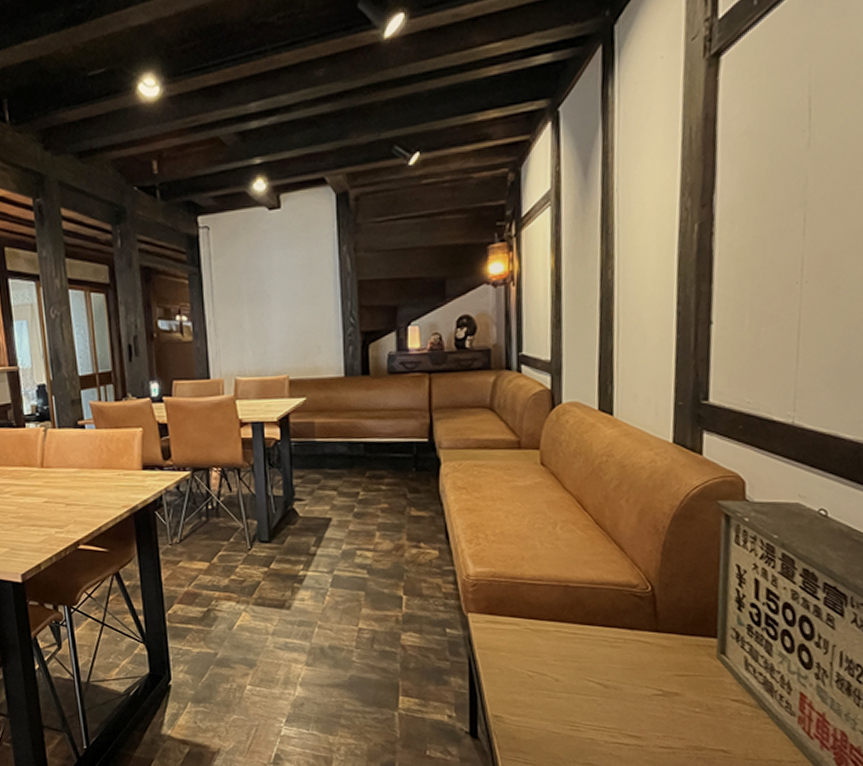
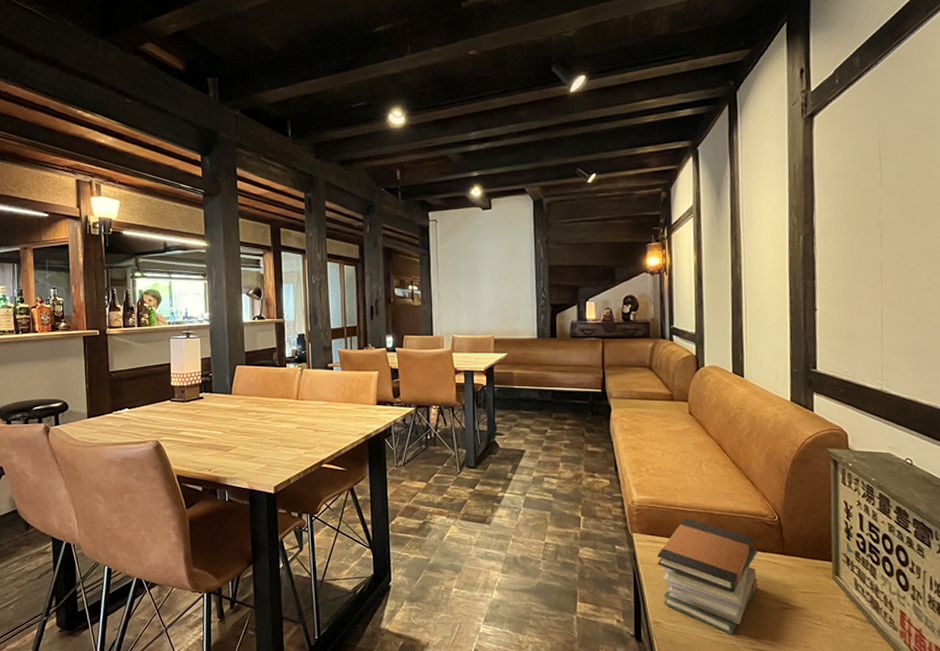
book stack: none [498,593,625,728] -> present [657,518,759,636]

